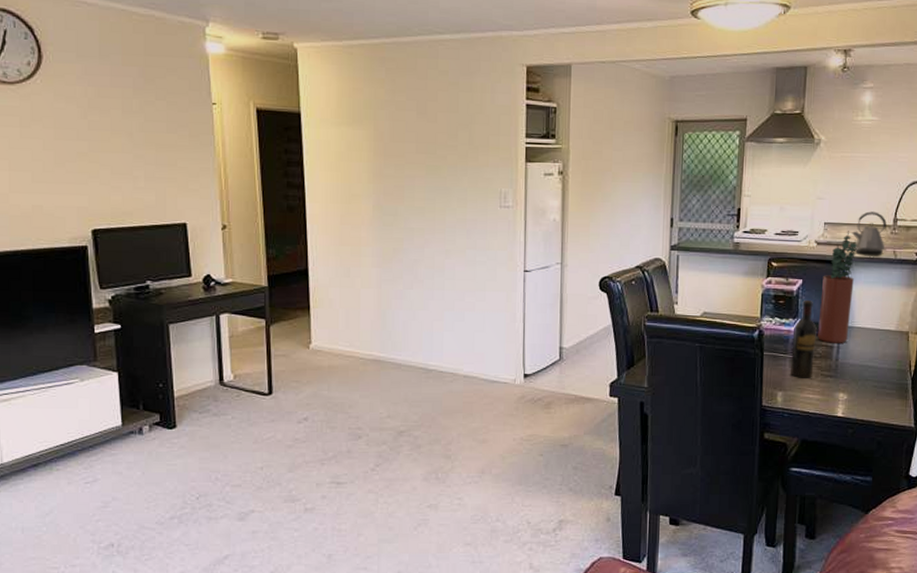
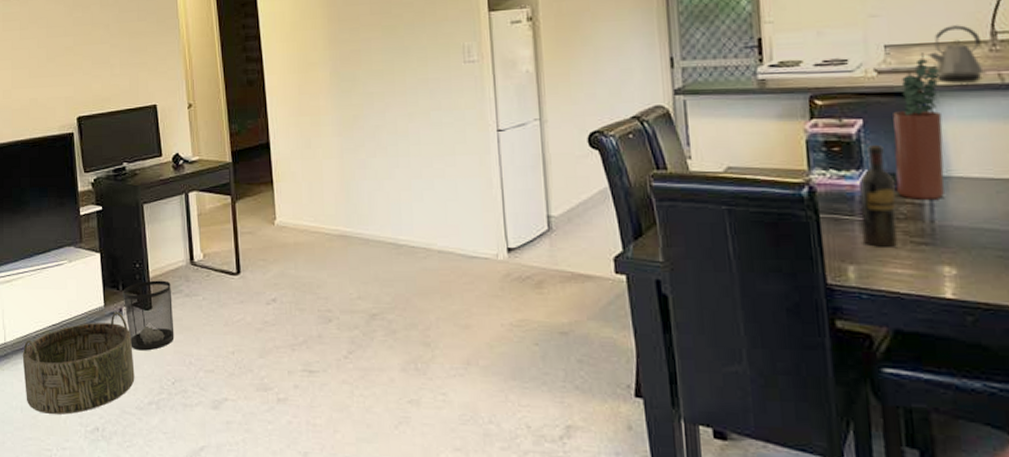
basket: none [23,430,155,533] -> present [22,311,135,414]
waste bin: none [143,400,200,468] -> present [122,280,175,351]

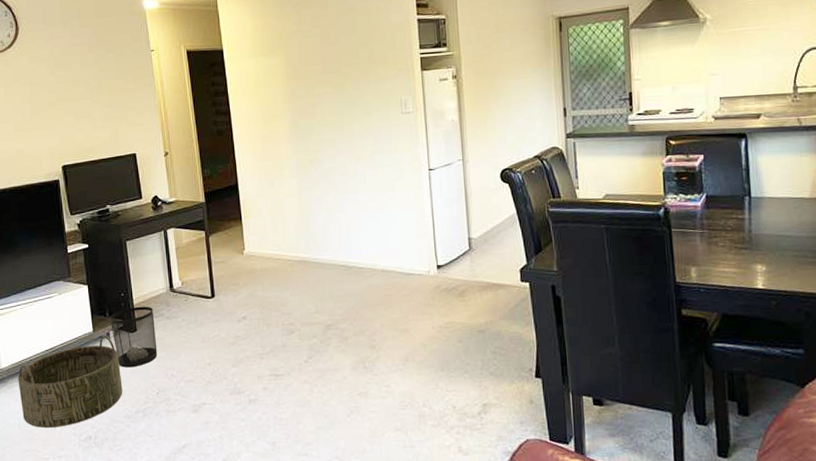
wine bottle: present [858,144,897,247] -> none [699,174,726,252]
vase: present [893,53,945,200] -> none [724,103,759,215]
kettle: present [927,25,986,84] -> none [750,81,789,127]

